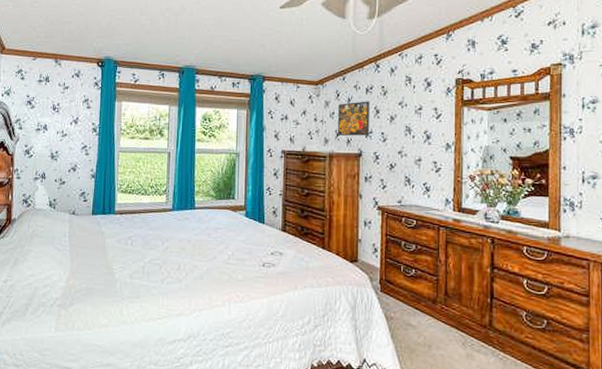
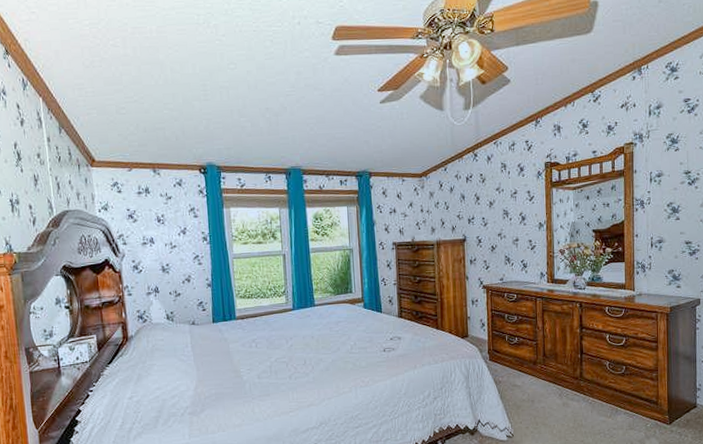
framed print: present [338,101,369,136] -> none [442,189,472,224]

